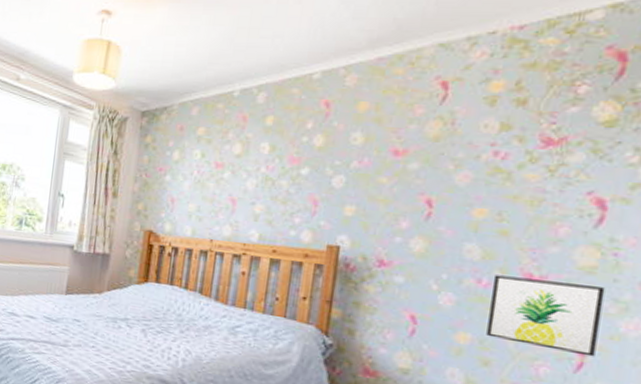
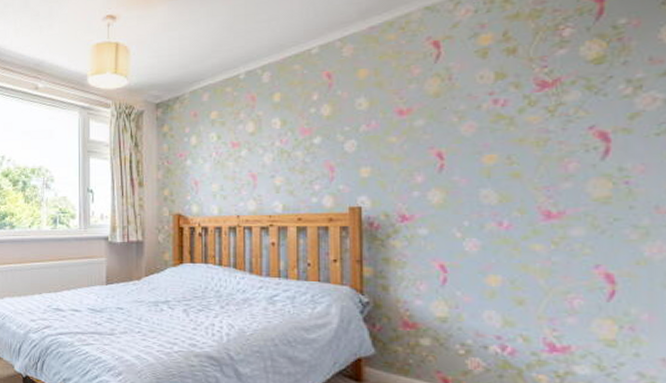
wall art: present [486,275,606,357] -> none [513,216,625,284]

